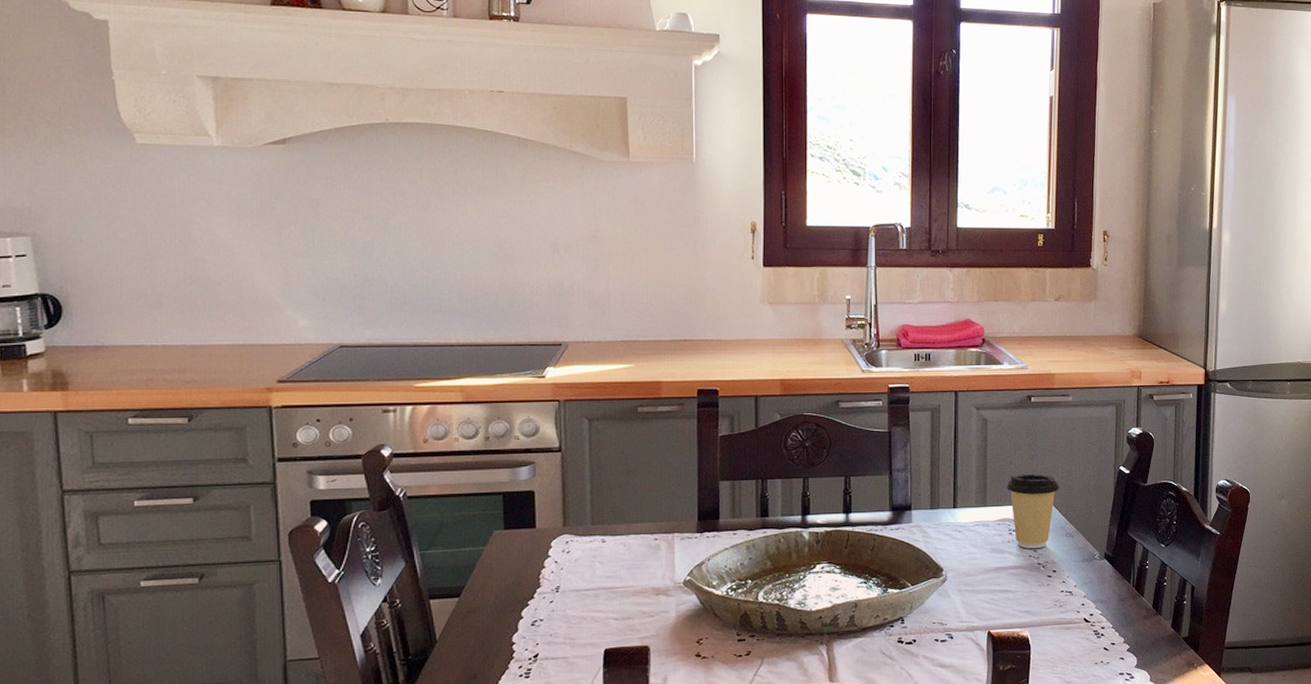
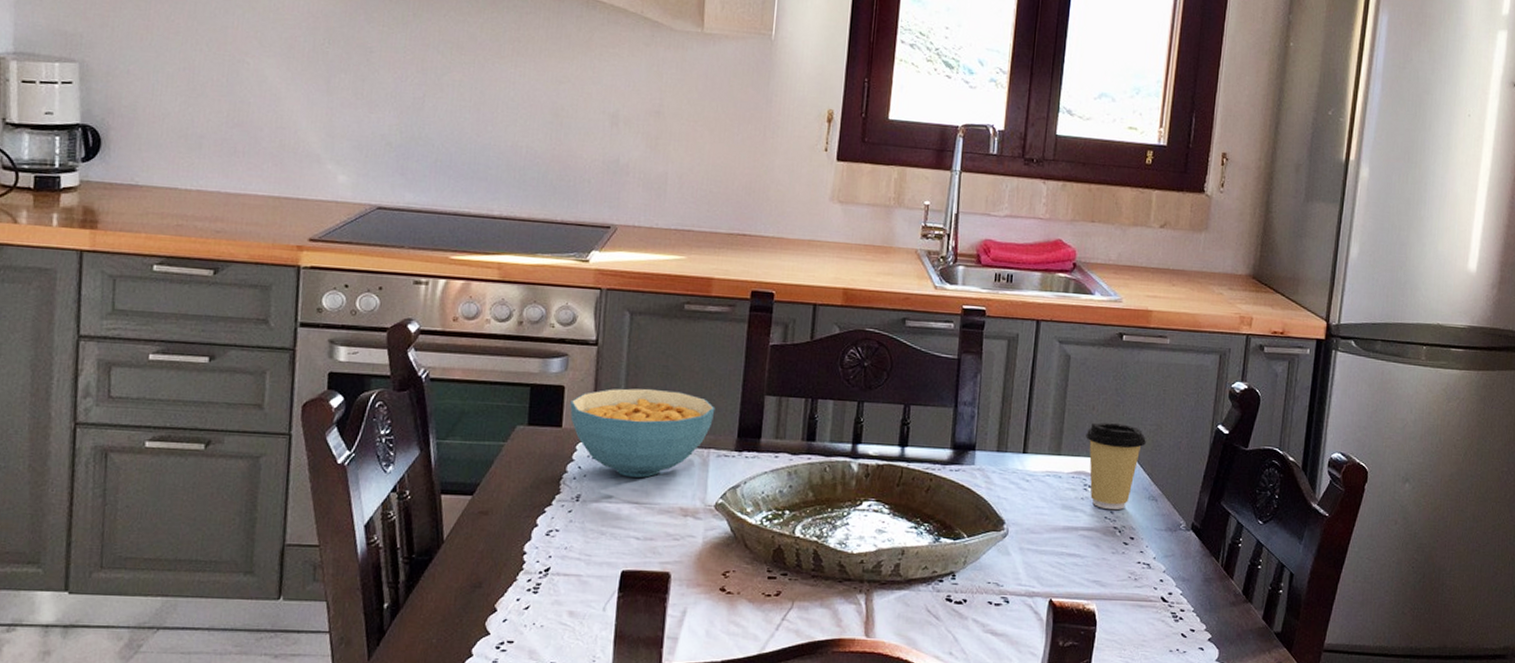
cereal bowl: none [541,485,675,566] -> present [570,388,715,478]

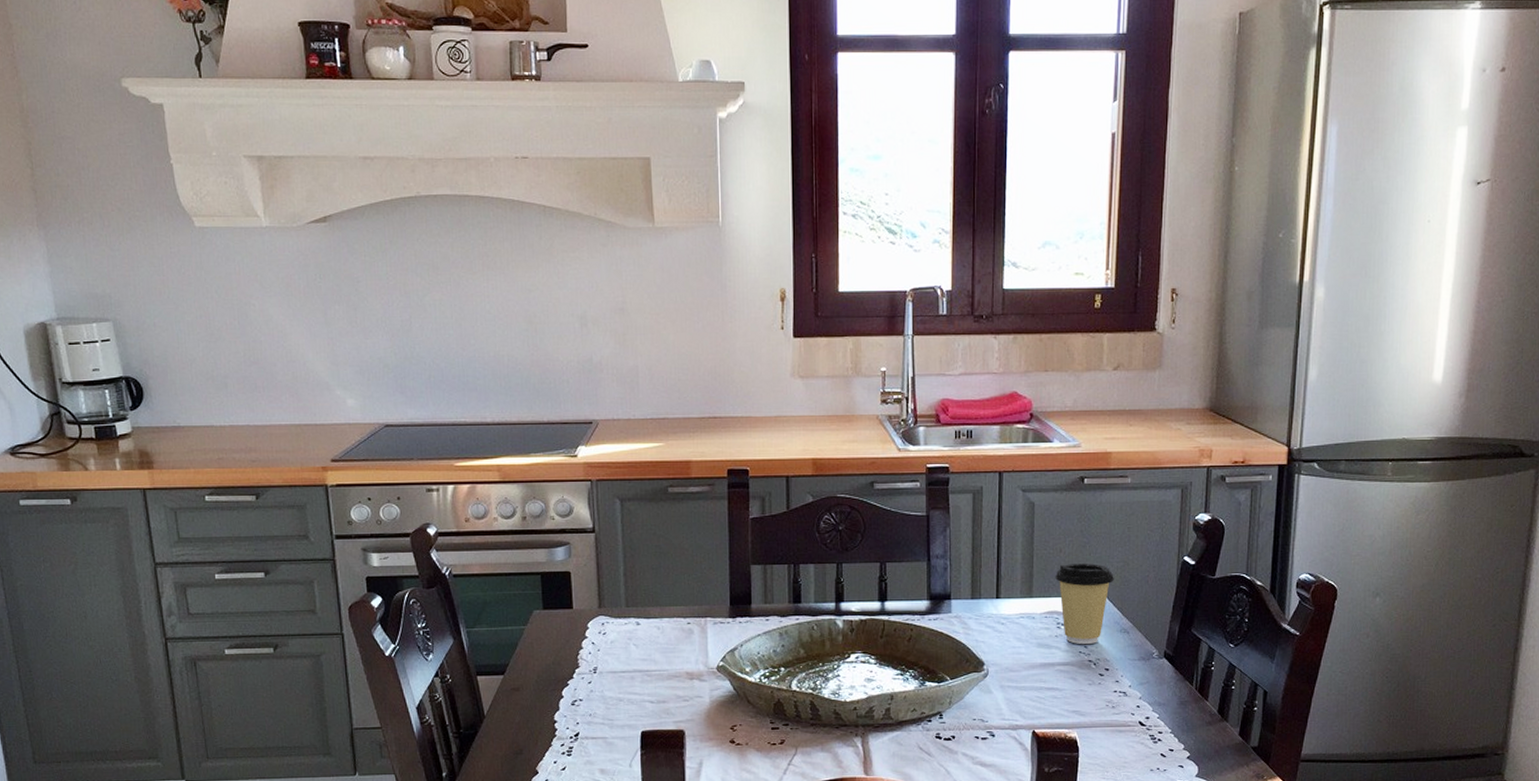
cereal bowl: present [570,388,715,478] -> none [577,567,707,648]

